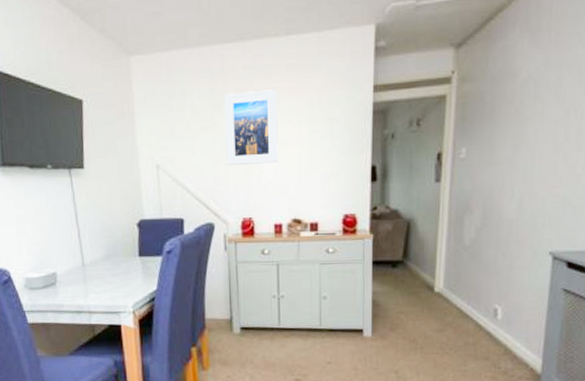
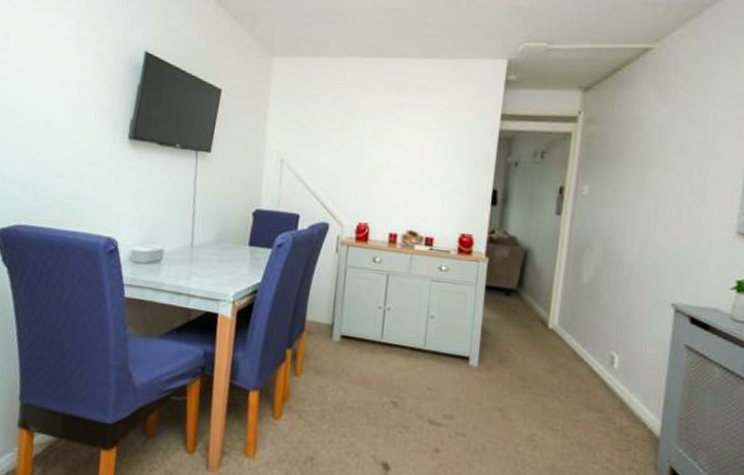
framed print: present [224,89,278,166] -> none [350,102,407,174]

